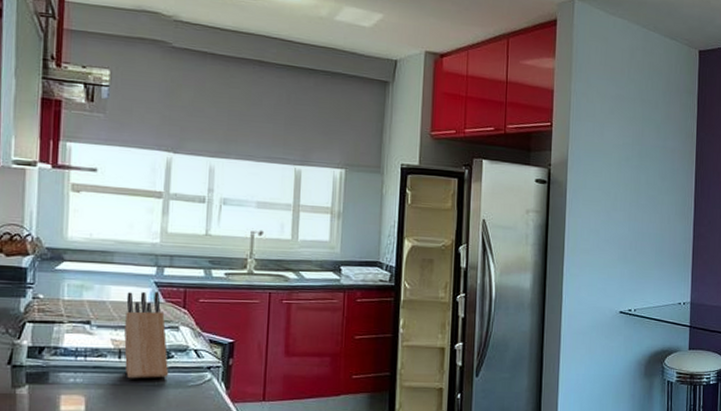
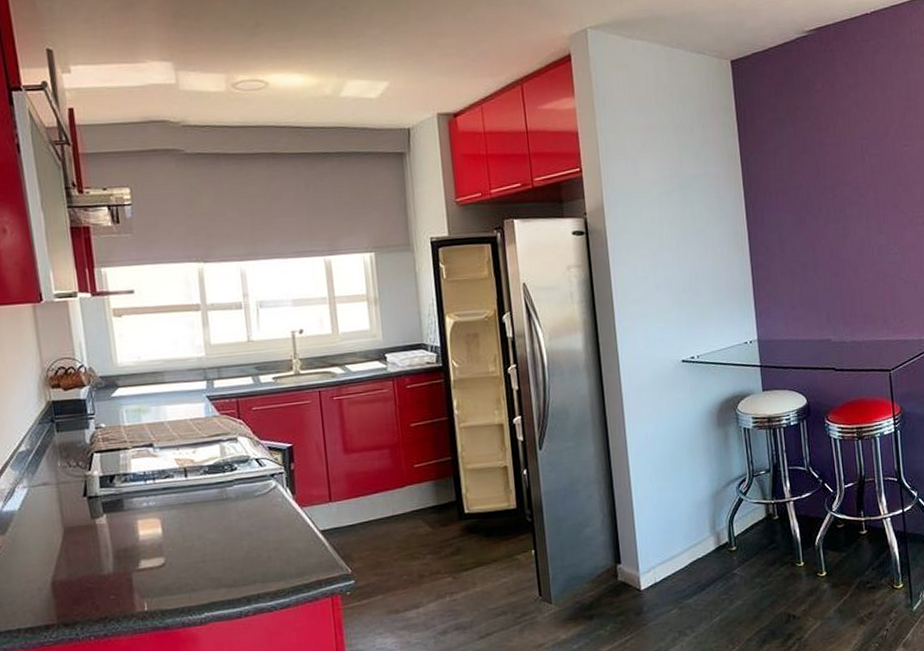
knife block: present [124,291,168,379] -> none [182,405,234,496]

